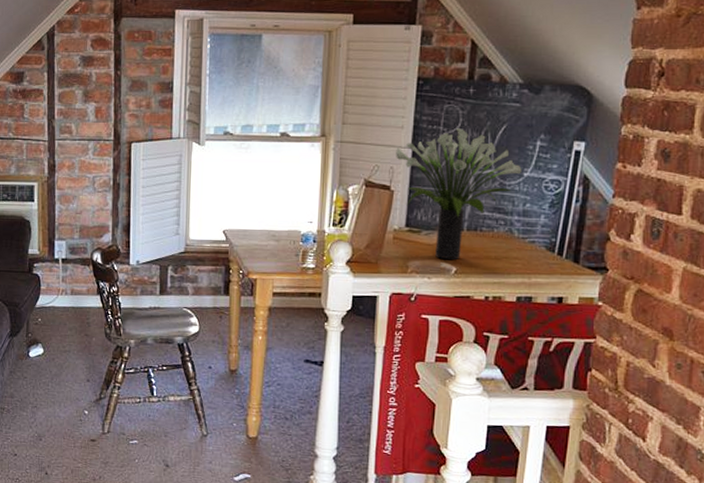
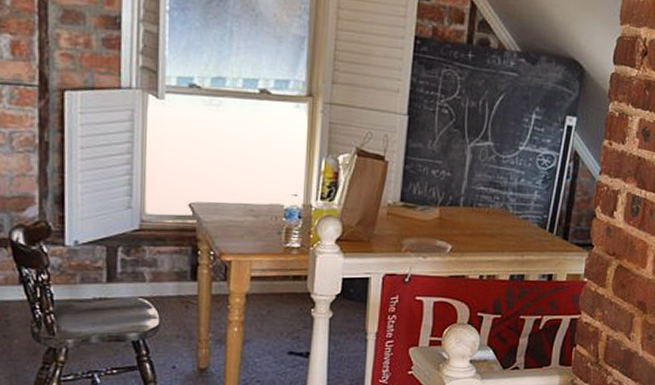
potted plant: present [396,128,522,260] -> none [391,96,518,238]

